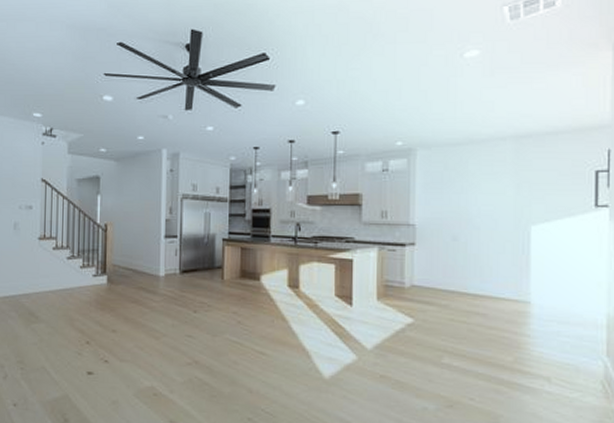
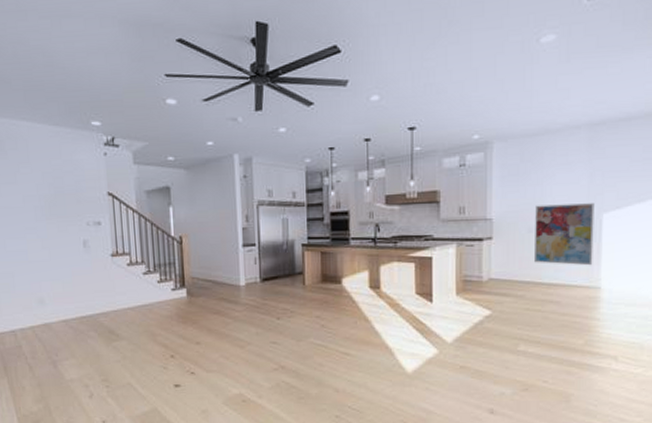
wall art: none [458,213,522,279] -> present [533,203,595,266]

